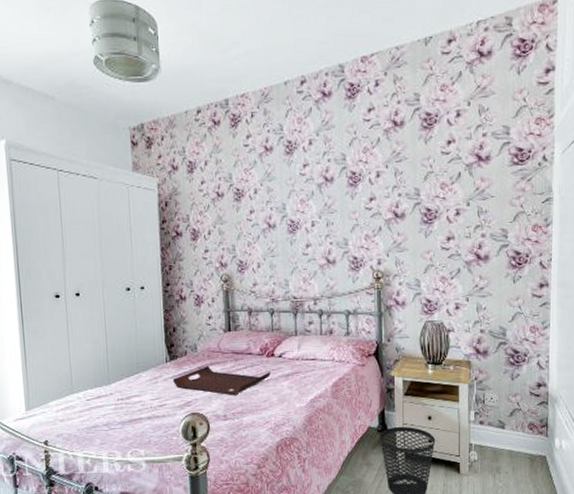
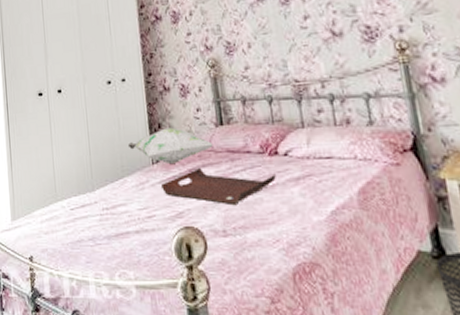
decorative pillow: none [143,331,221,362] -> present [127,127,213,164]

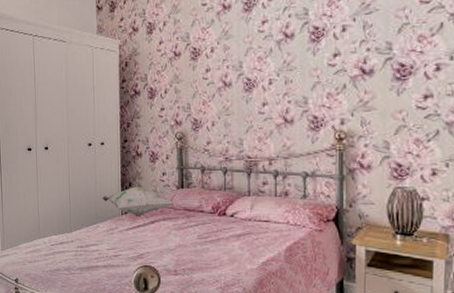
serving tray: present [161,168,276,204] -> none [128,221,222,251]

